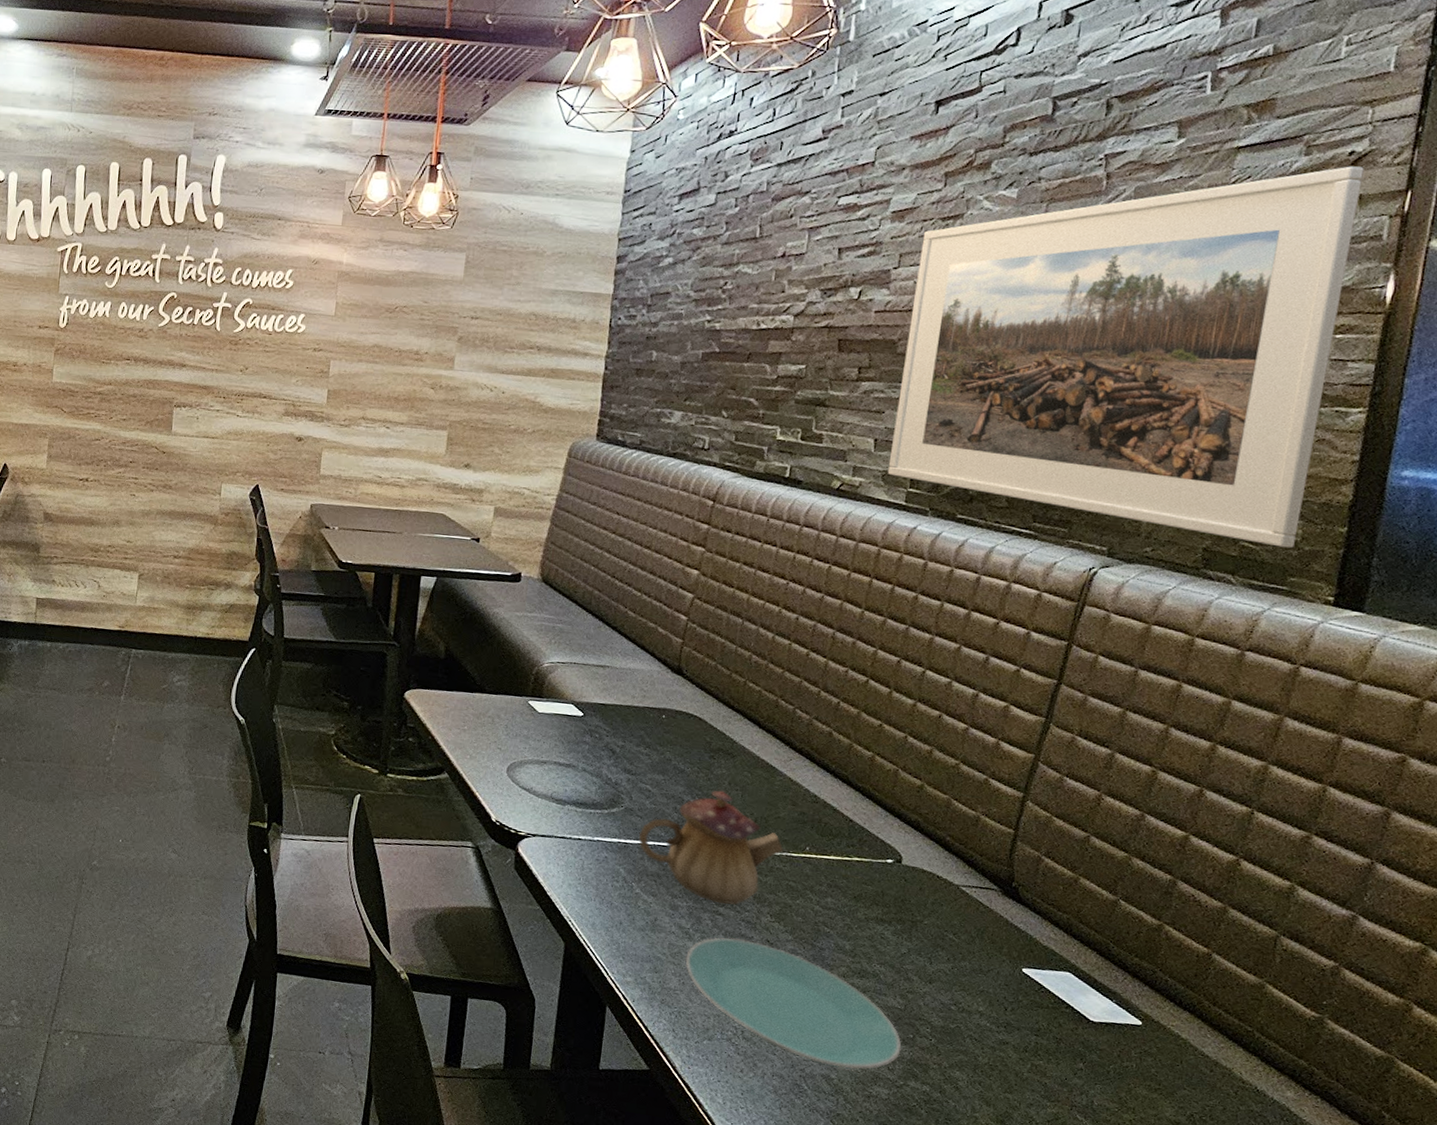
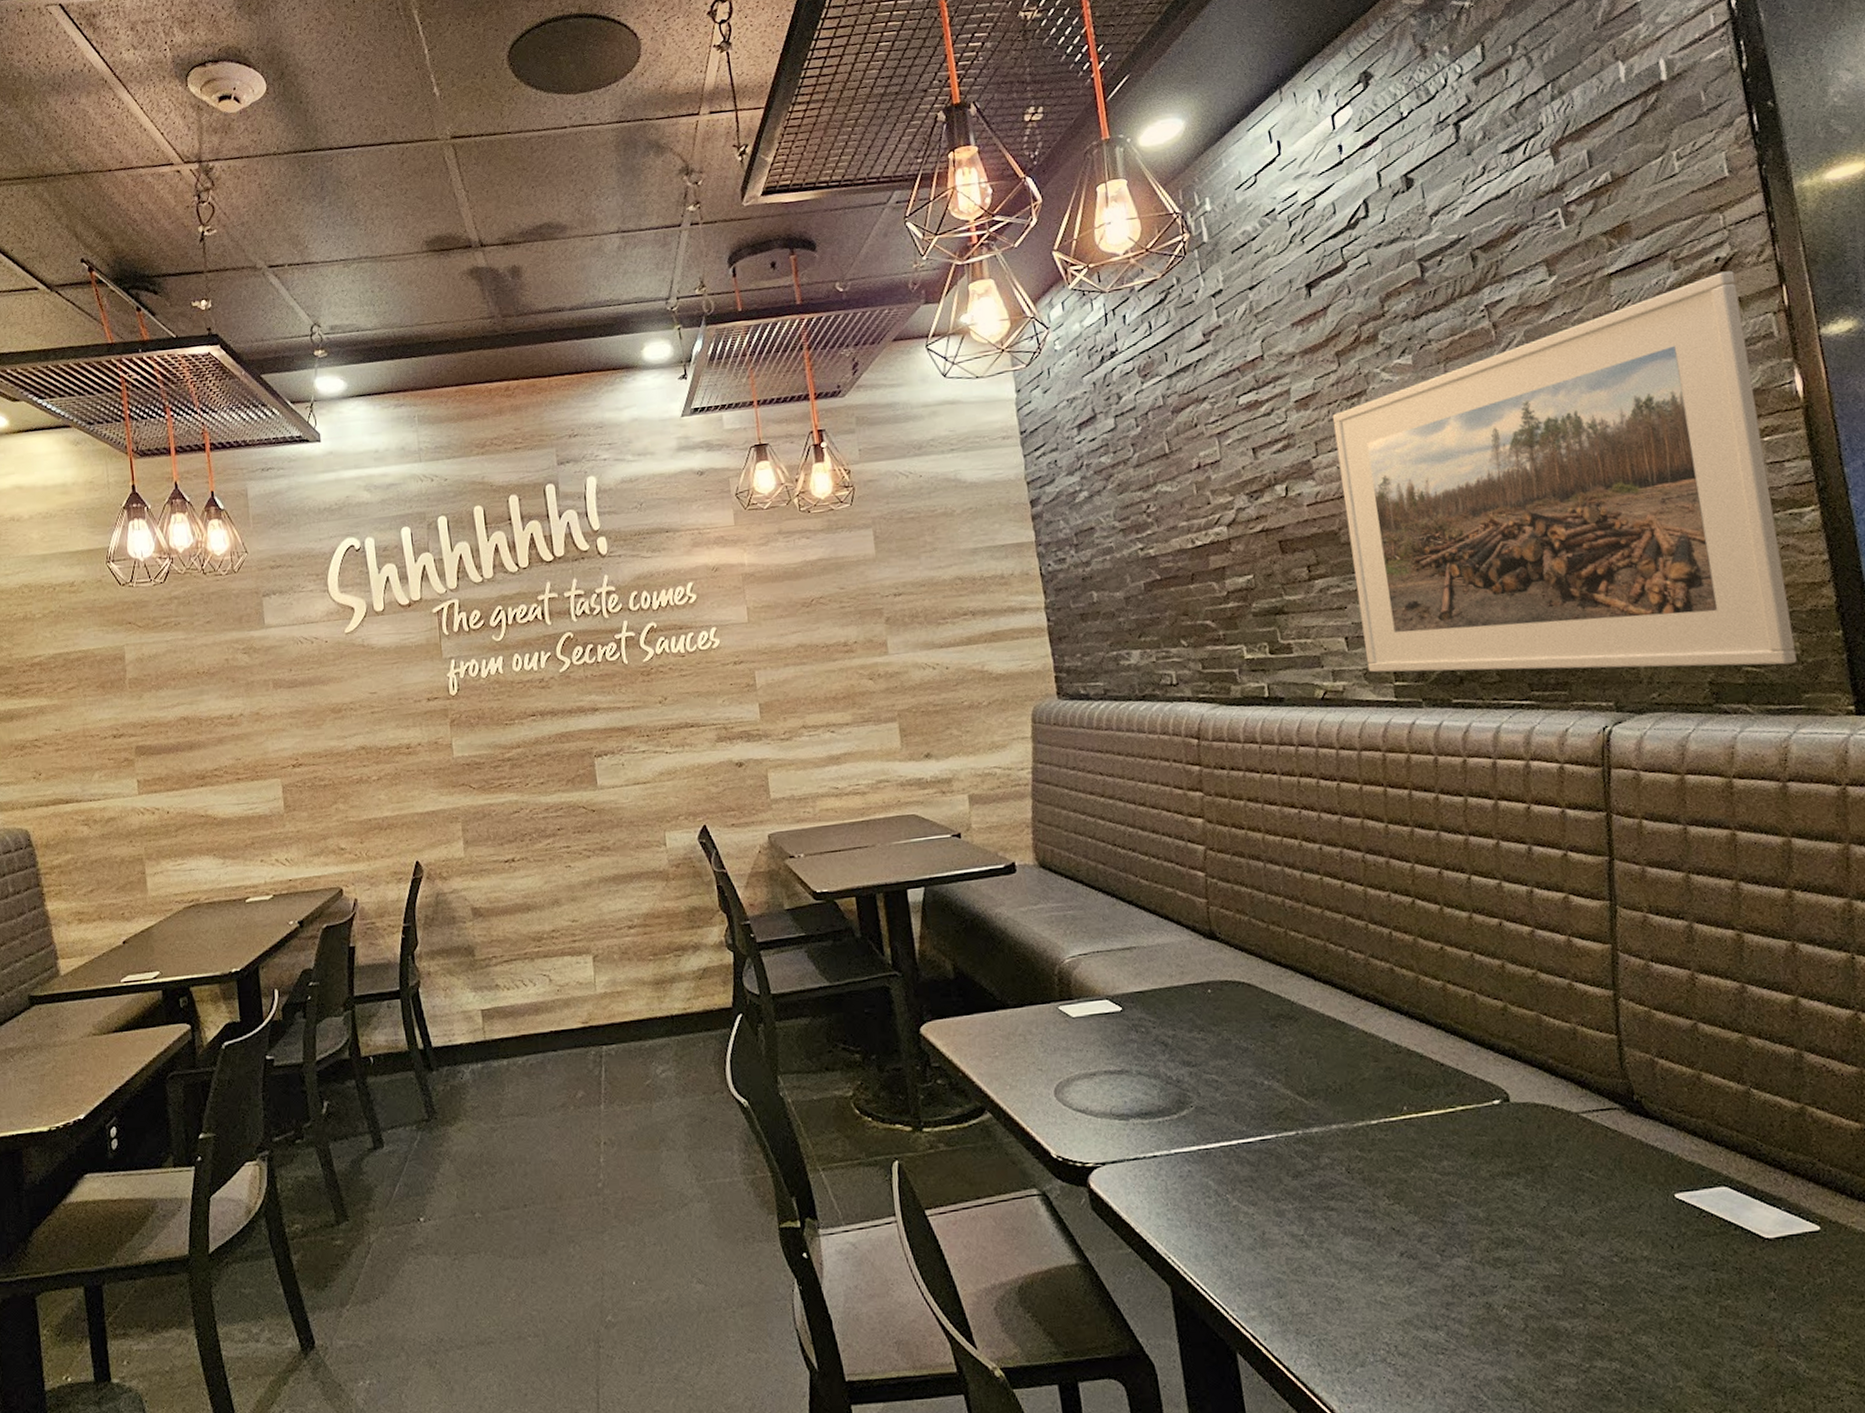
teapot: present [638,790,784,905] -> none [1218,1062,1380,1197]
plate: present [685,938,902,1070] -> none [1308,1233,1576,1365]

